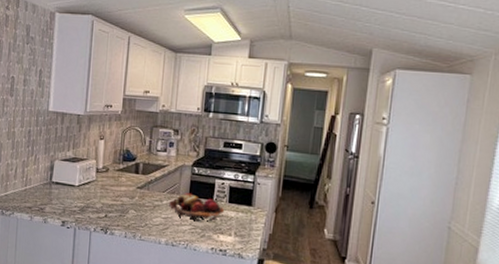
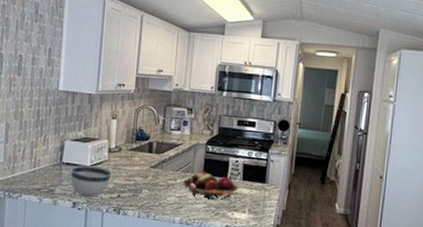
bowl: none [60,184,100,217] -> present [71,165,112,198]

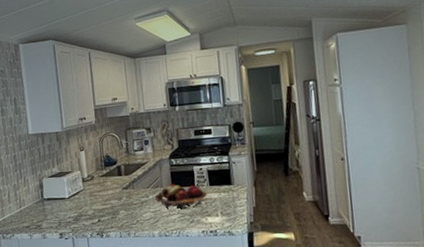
bowl: present [71,165,112,198] -> none [53,196,90,227]

